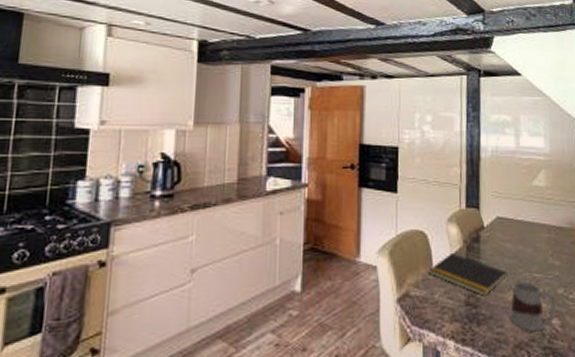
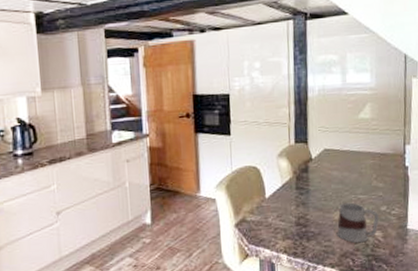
notepad: present [429,252,508,296] -> none [262,182,335,217]

